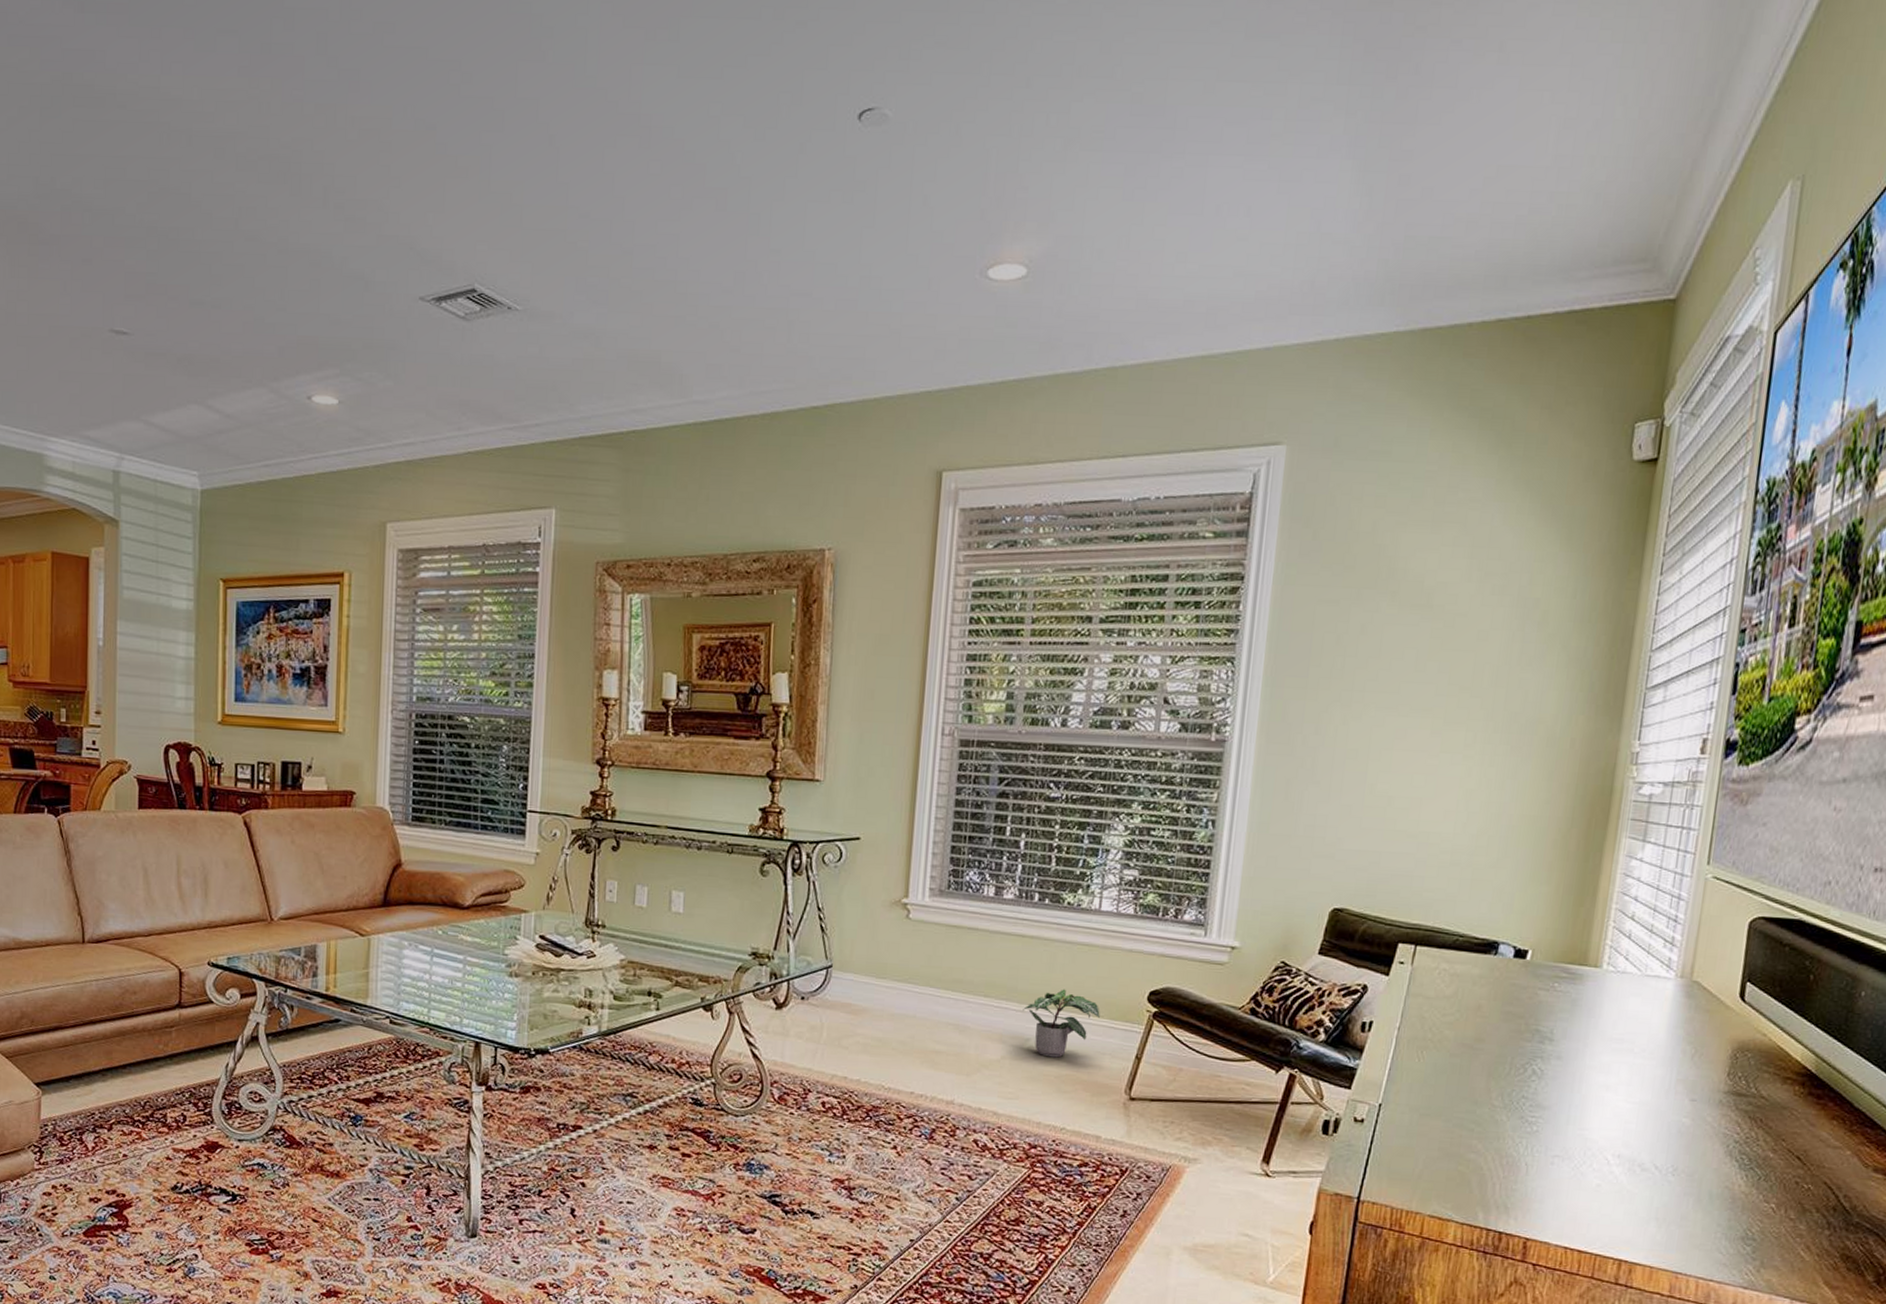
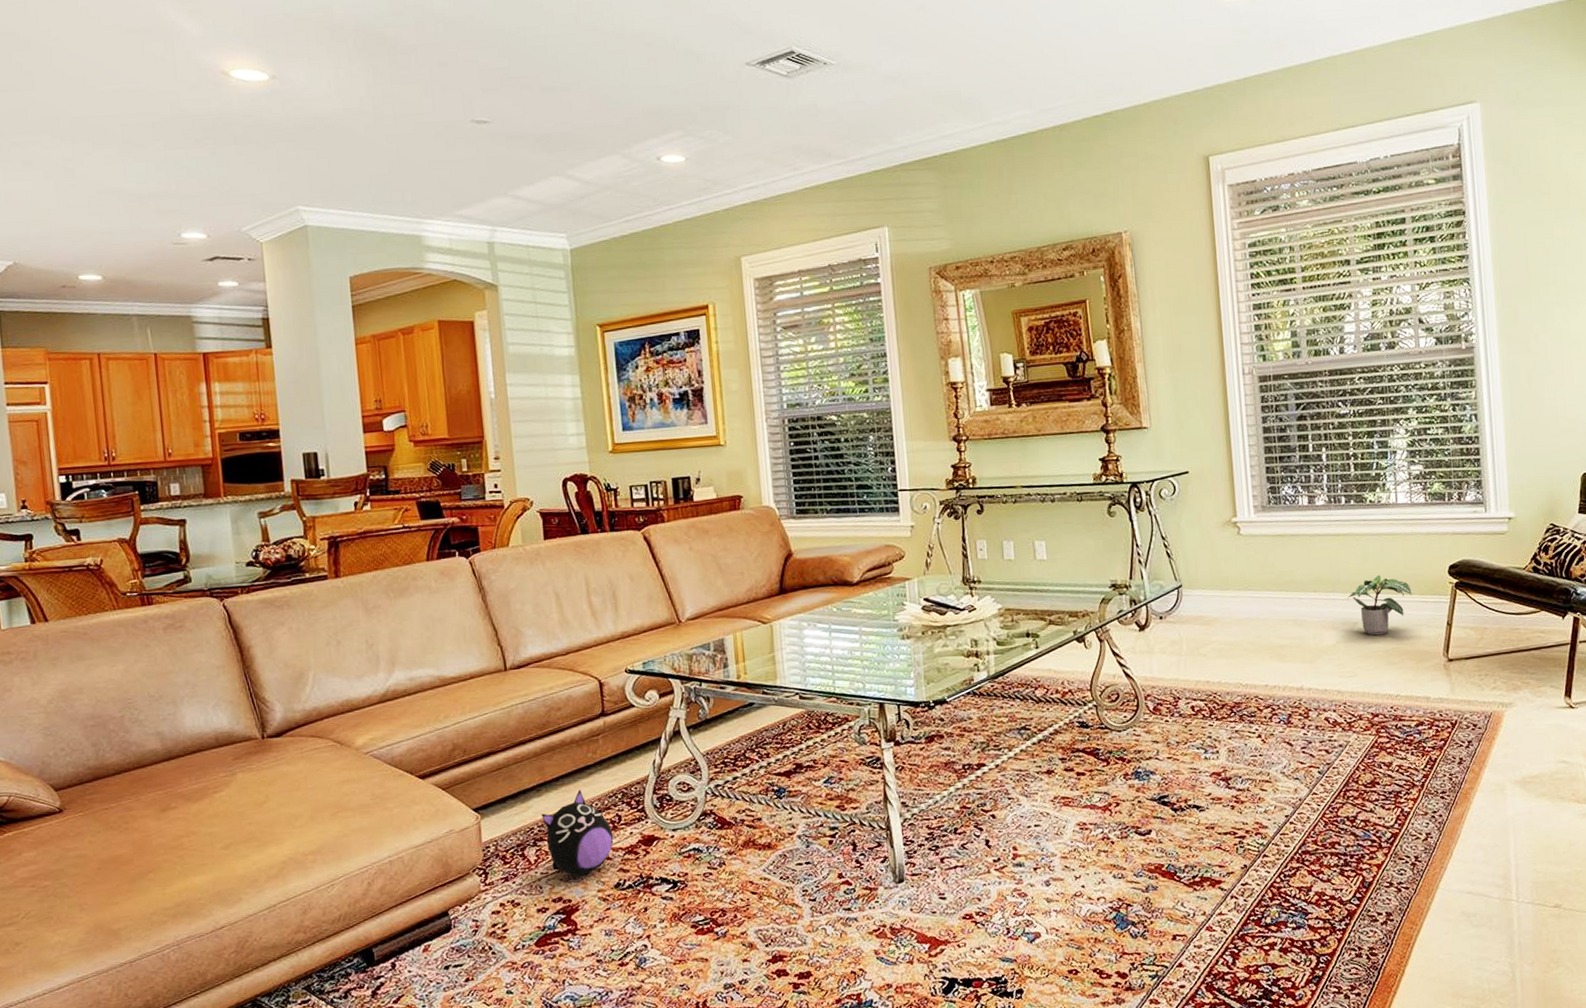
plush toy: none [104,1081,176,1171] -> present [541,789,614,876]

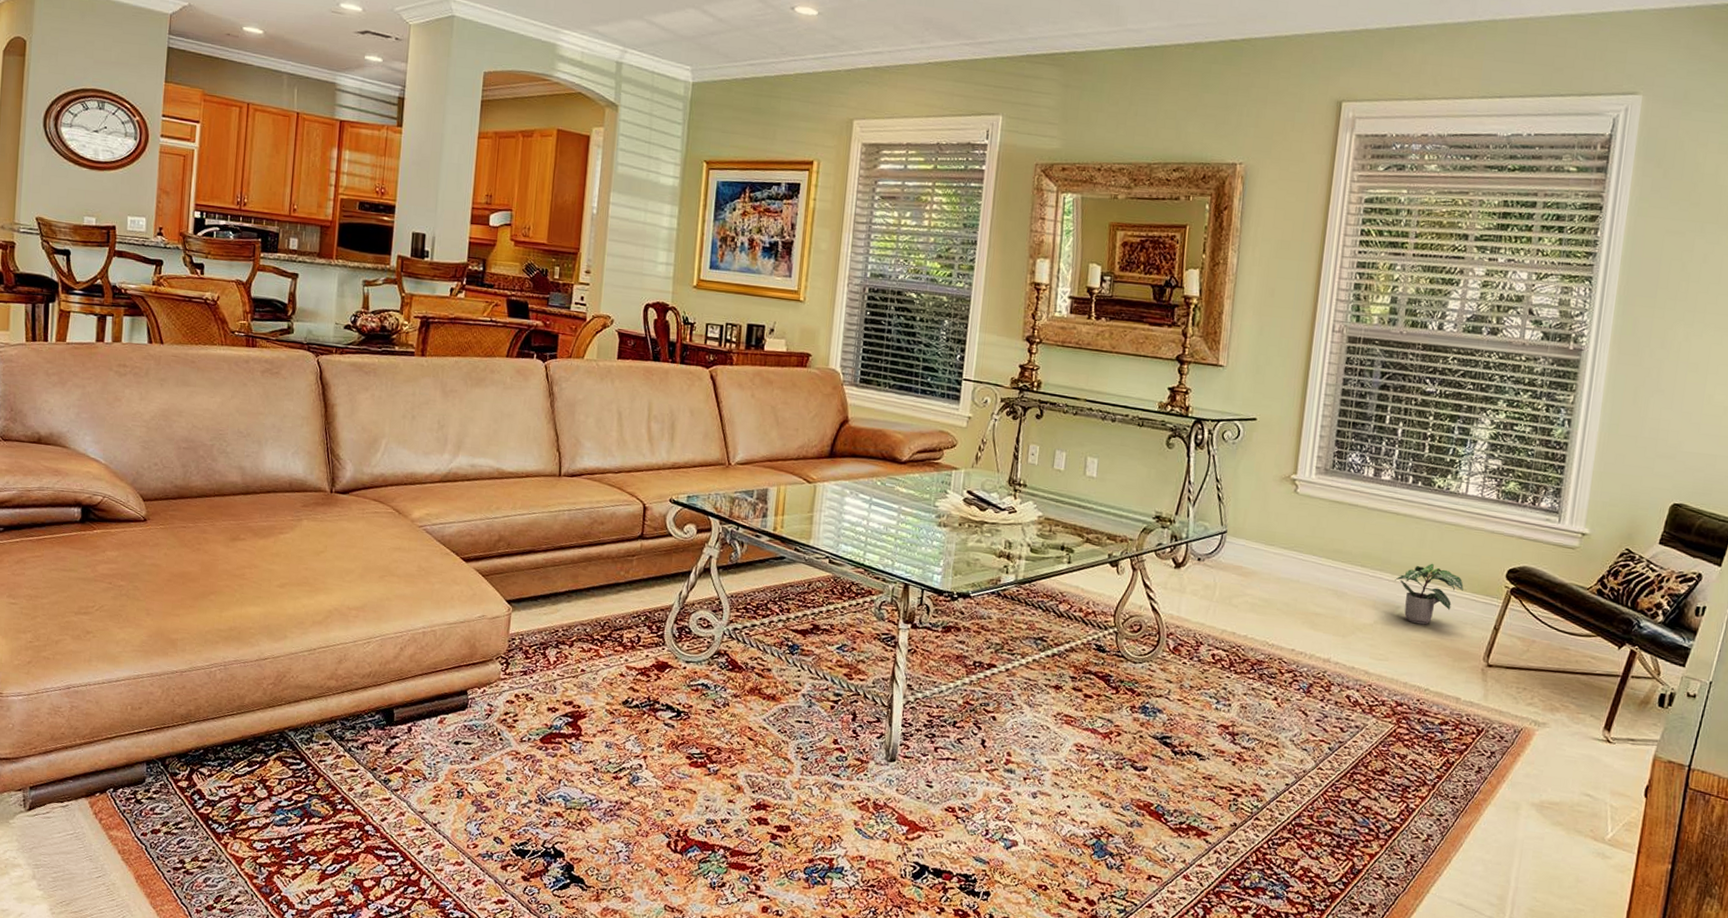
plush toy: present [541,789,614,876] -> none [567,604,630,686]

